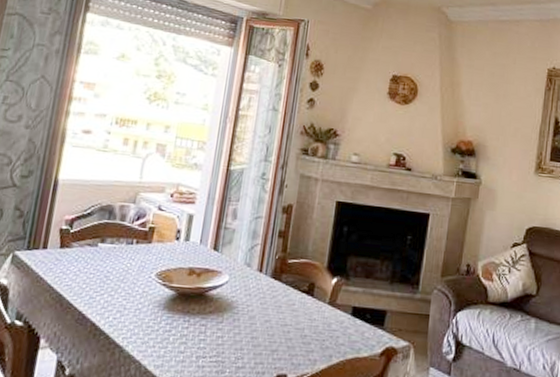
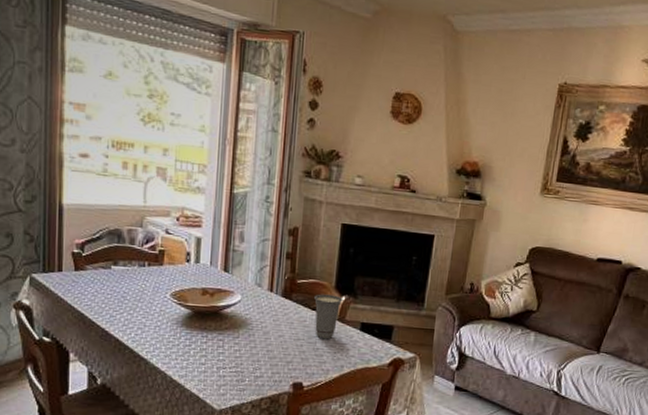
cup: none [303,275,335,325] -> present [313,294,343,340]

